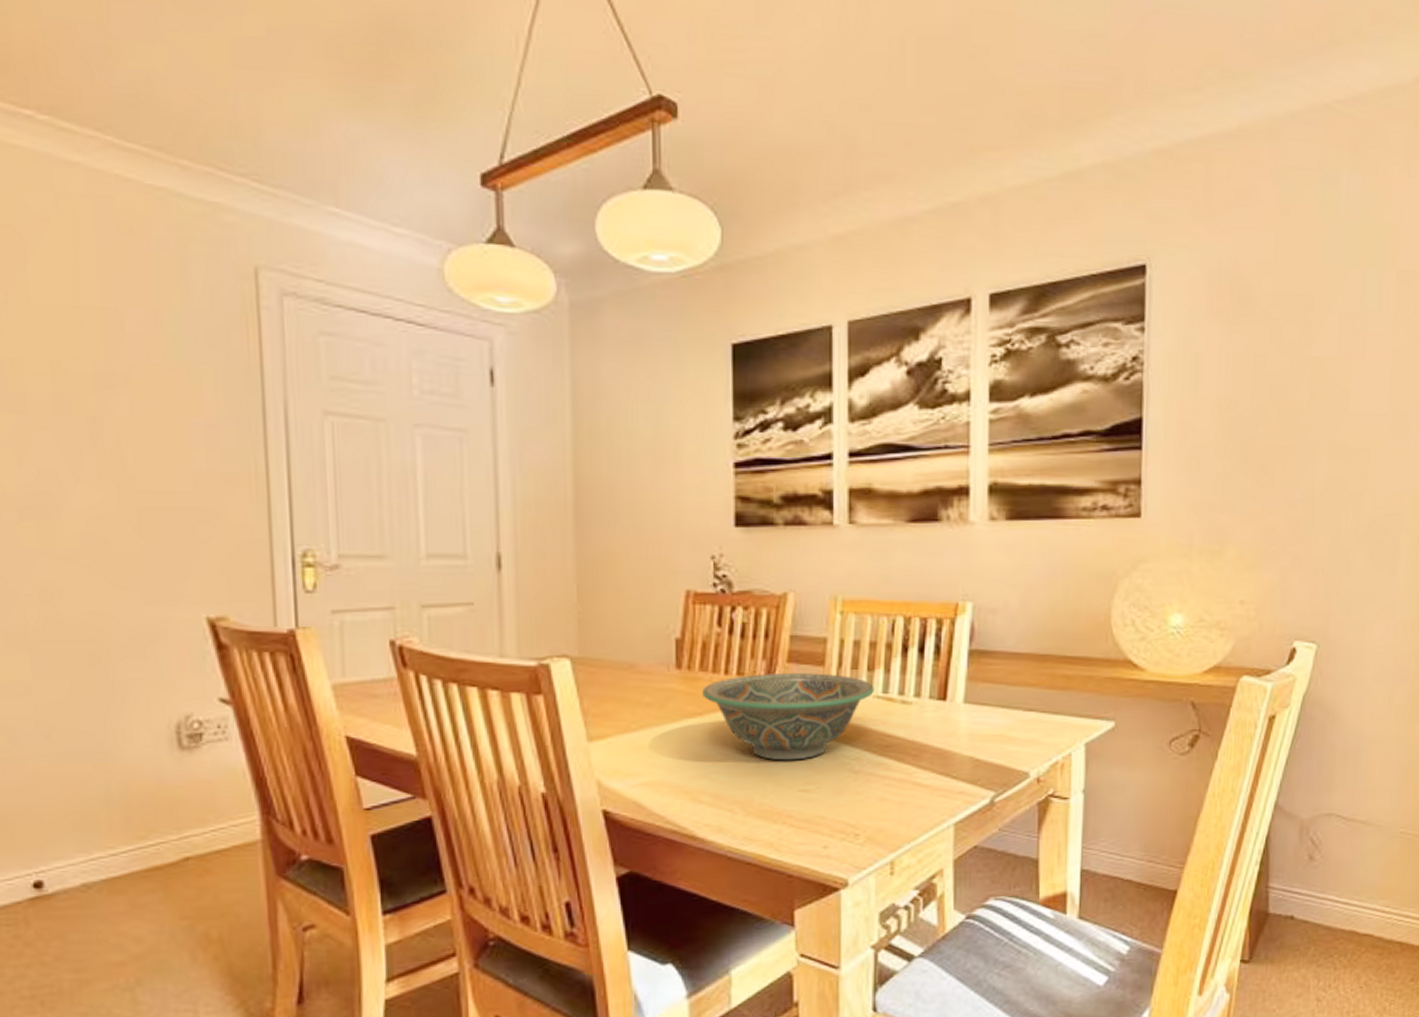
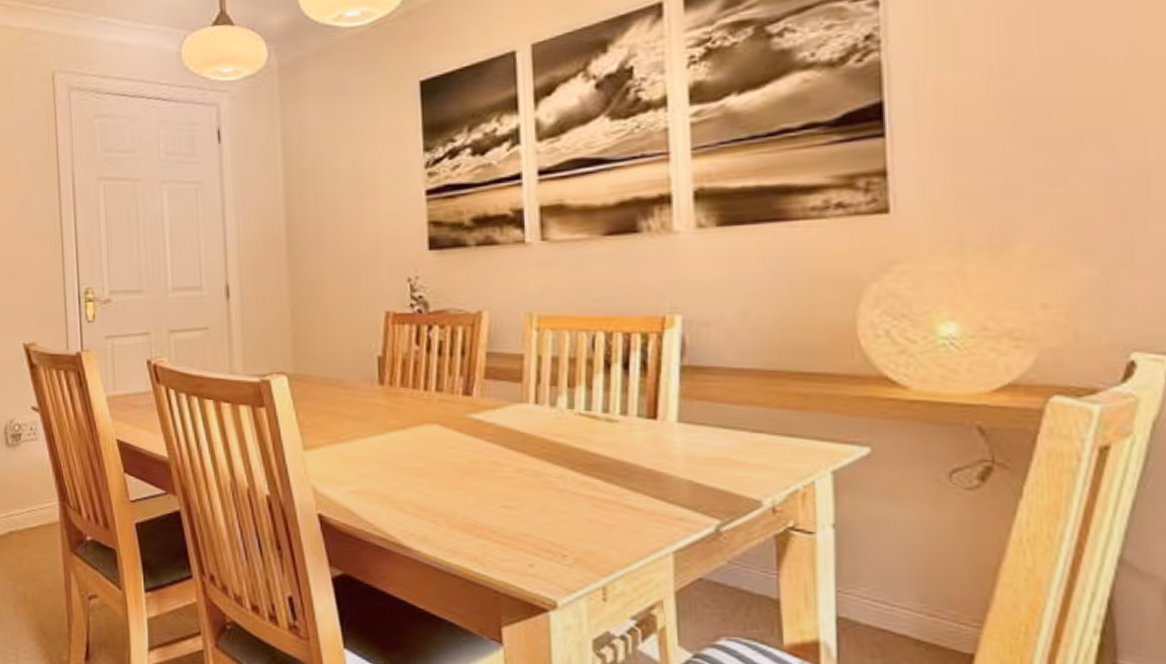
decorative bowl: present [702,673,874,761] -> none [404,389,576,476]

